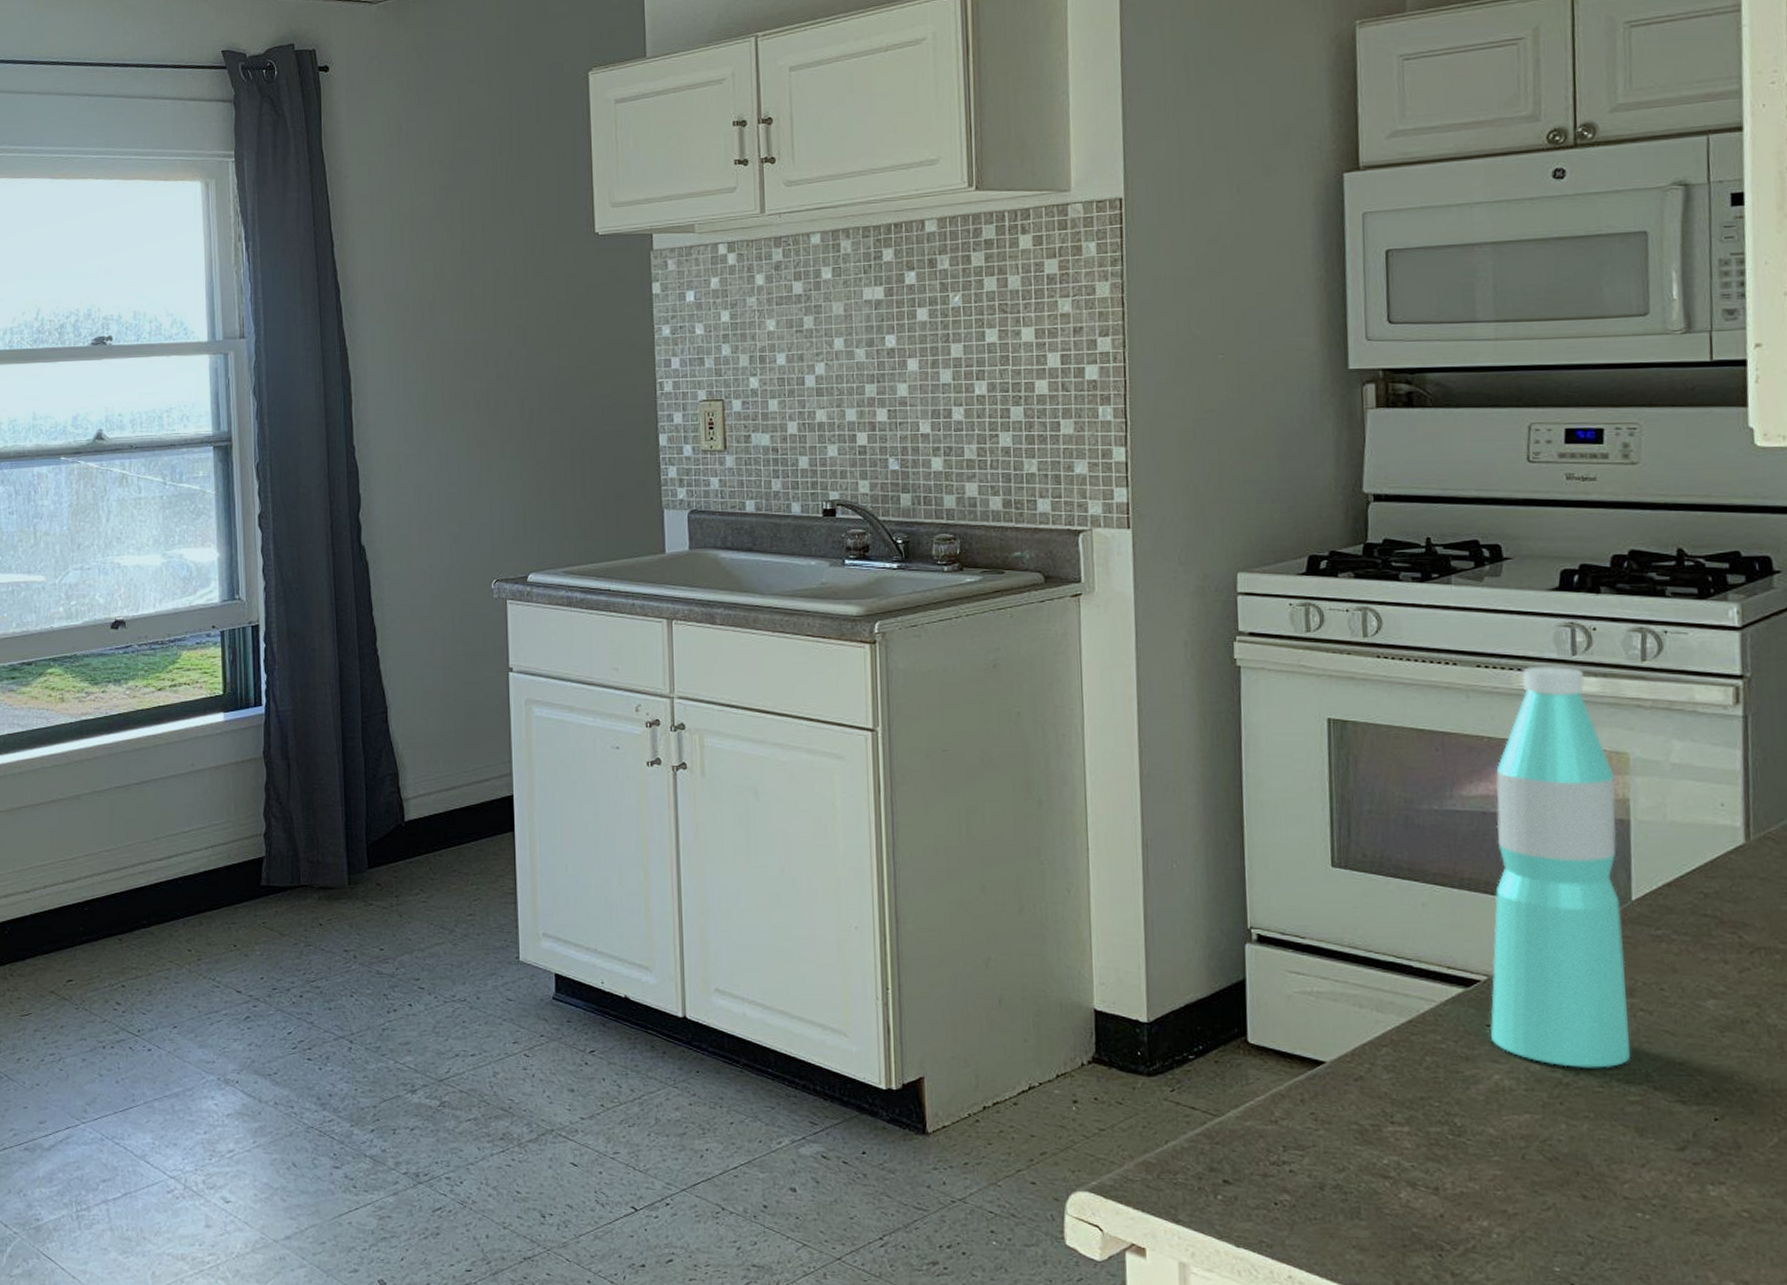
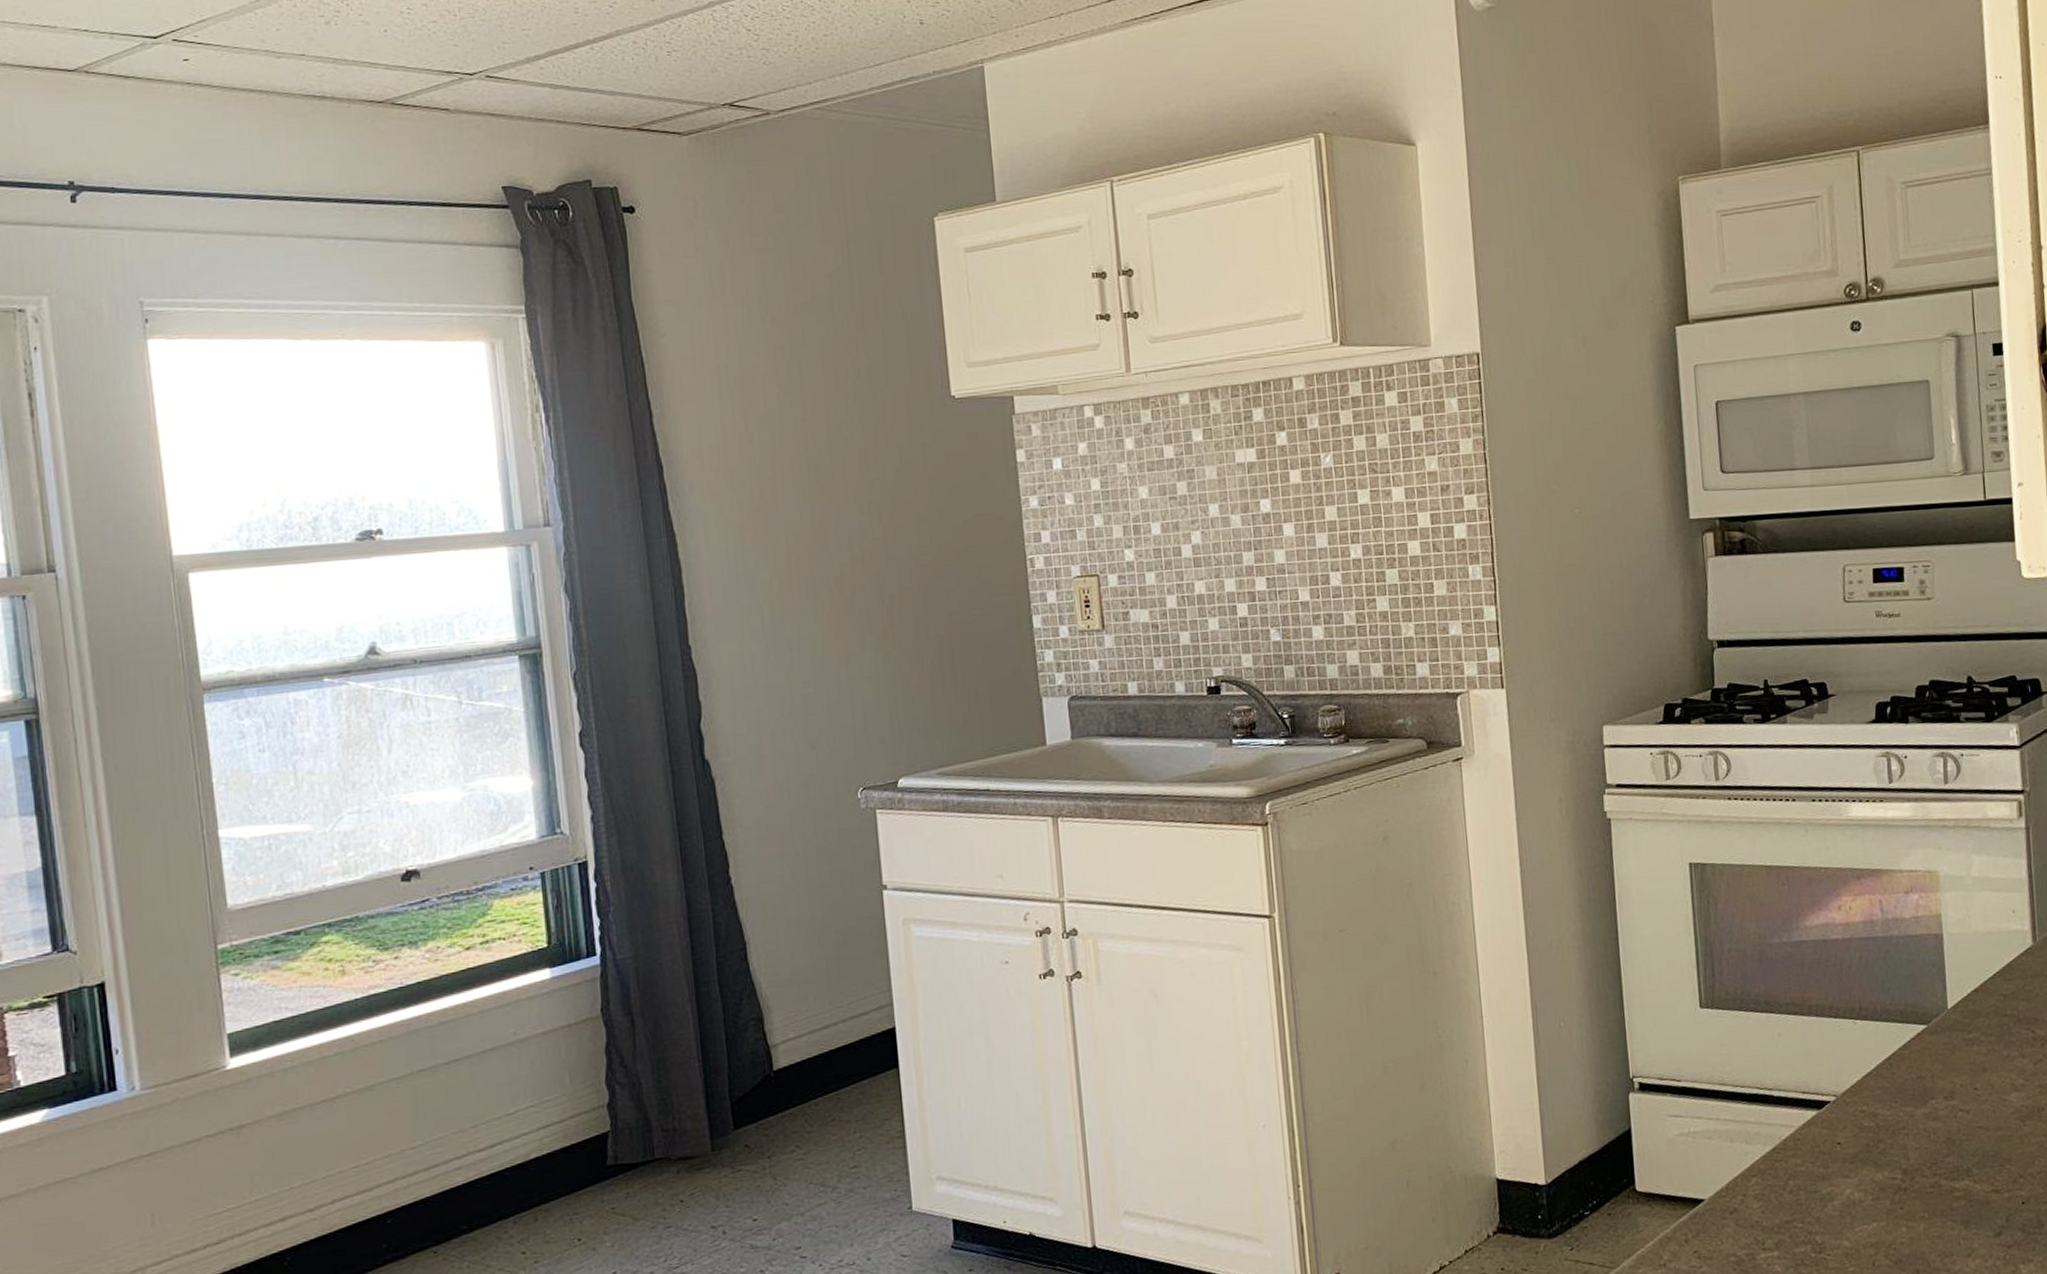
water bottle: present [1489,666,1631,1068] -> none [1833,795,1955,1173]

